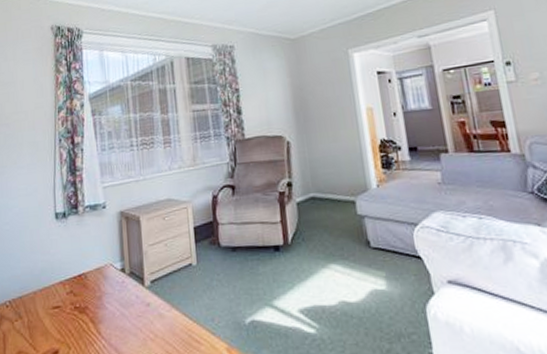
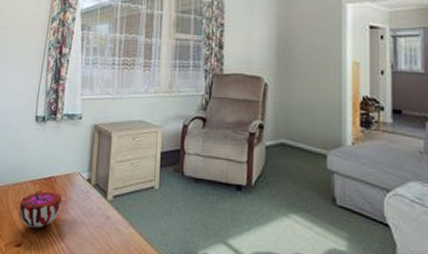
decorative bowl: none [50,289,96,331] -> present [19,191,62,228]

